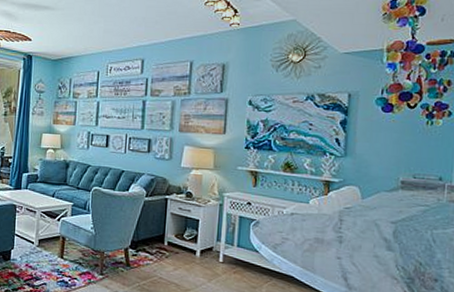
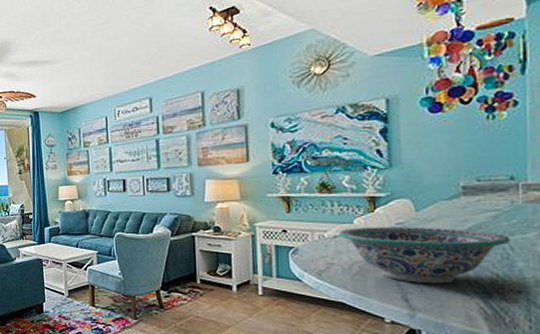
decorative bowl: none [296,207,434,267] -> present [339,226,511,284]

